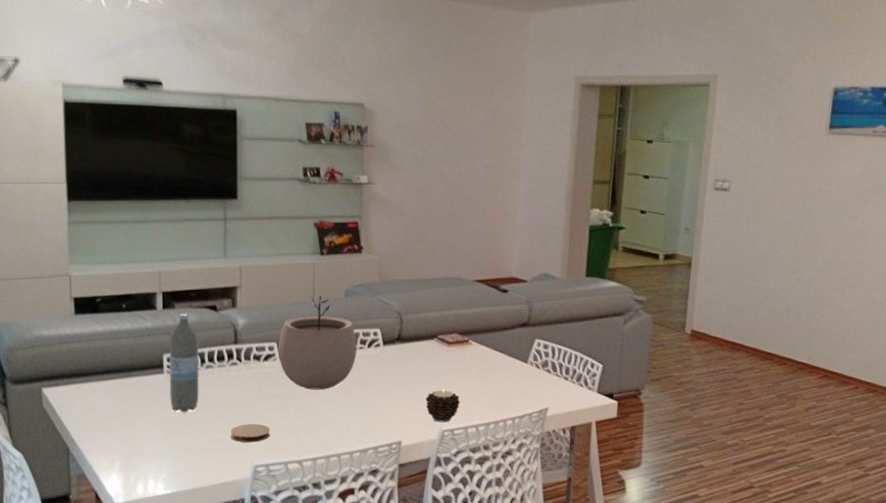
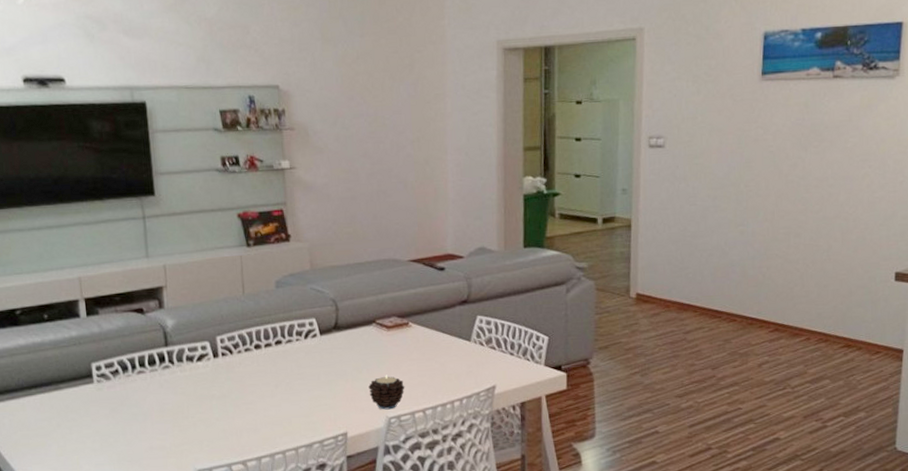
water bottle: present [169,313,199,413] -> none [96,318,133,422]
coaster: present [230,424,270,443] -> none [169,427,211,447]
plant pot: present [278,295,357,390] -> none [211,289,293,388]

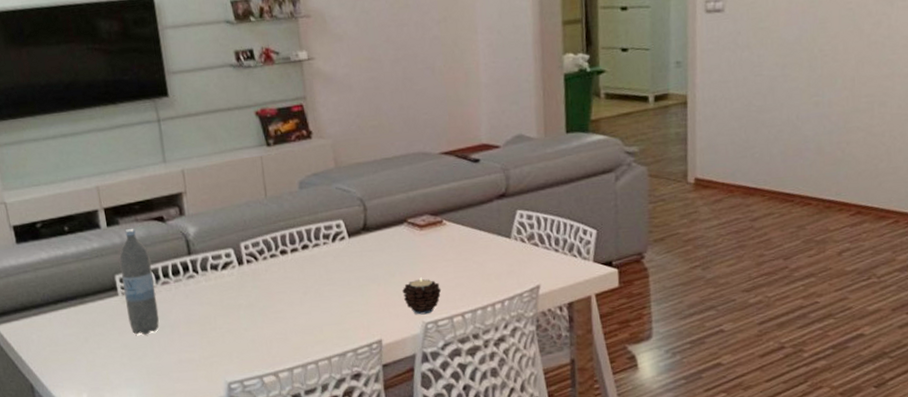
water bottle: none [96,318,133,422] -> present [119,228,160,335]

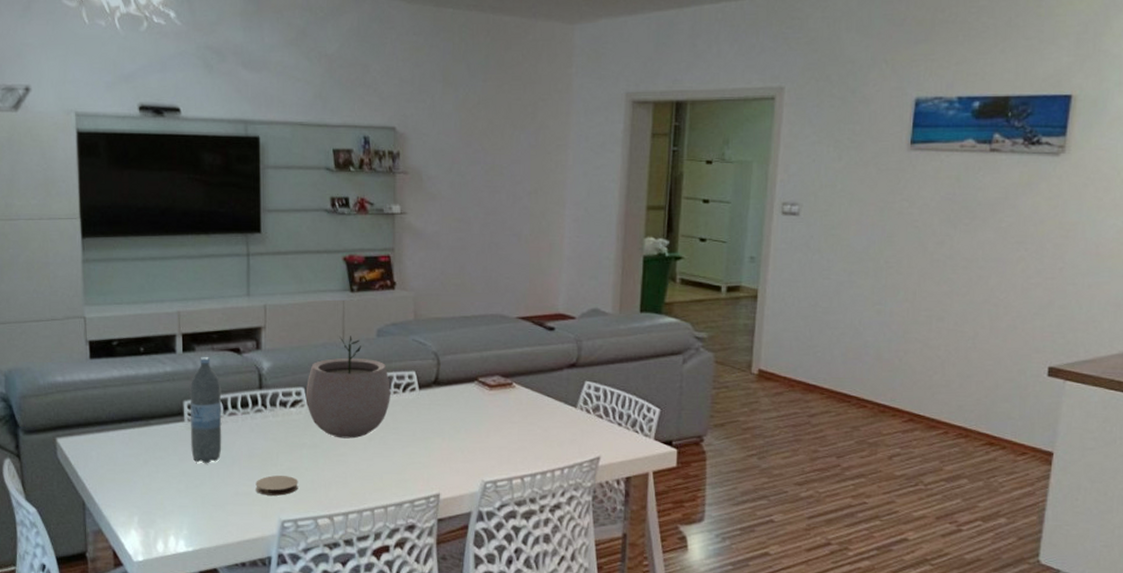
coaster: none [197,338,240,360] -> present [256,475,298,496]
plant pot: none [235,191,321,296] -> present [305,336,390,439]
candle: present [402,277,442,315] -> none [465,436,504,474]

